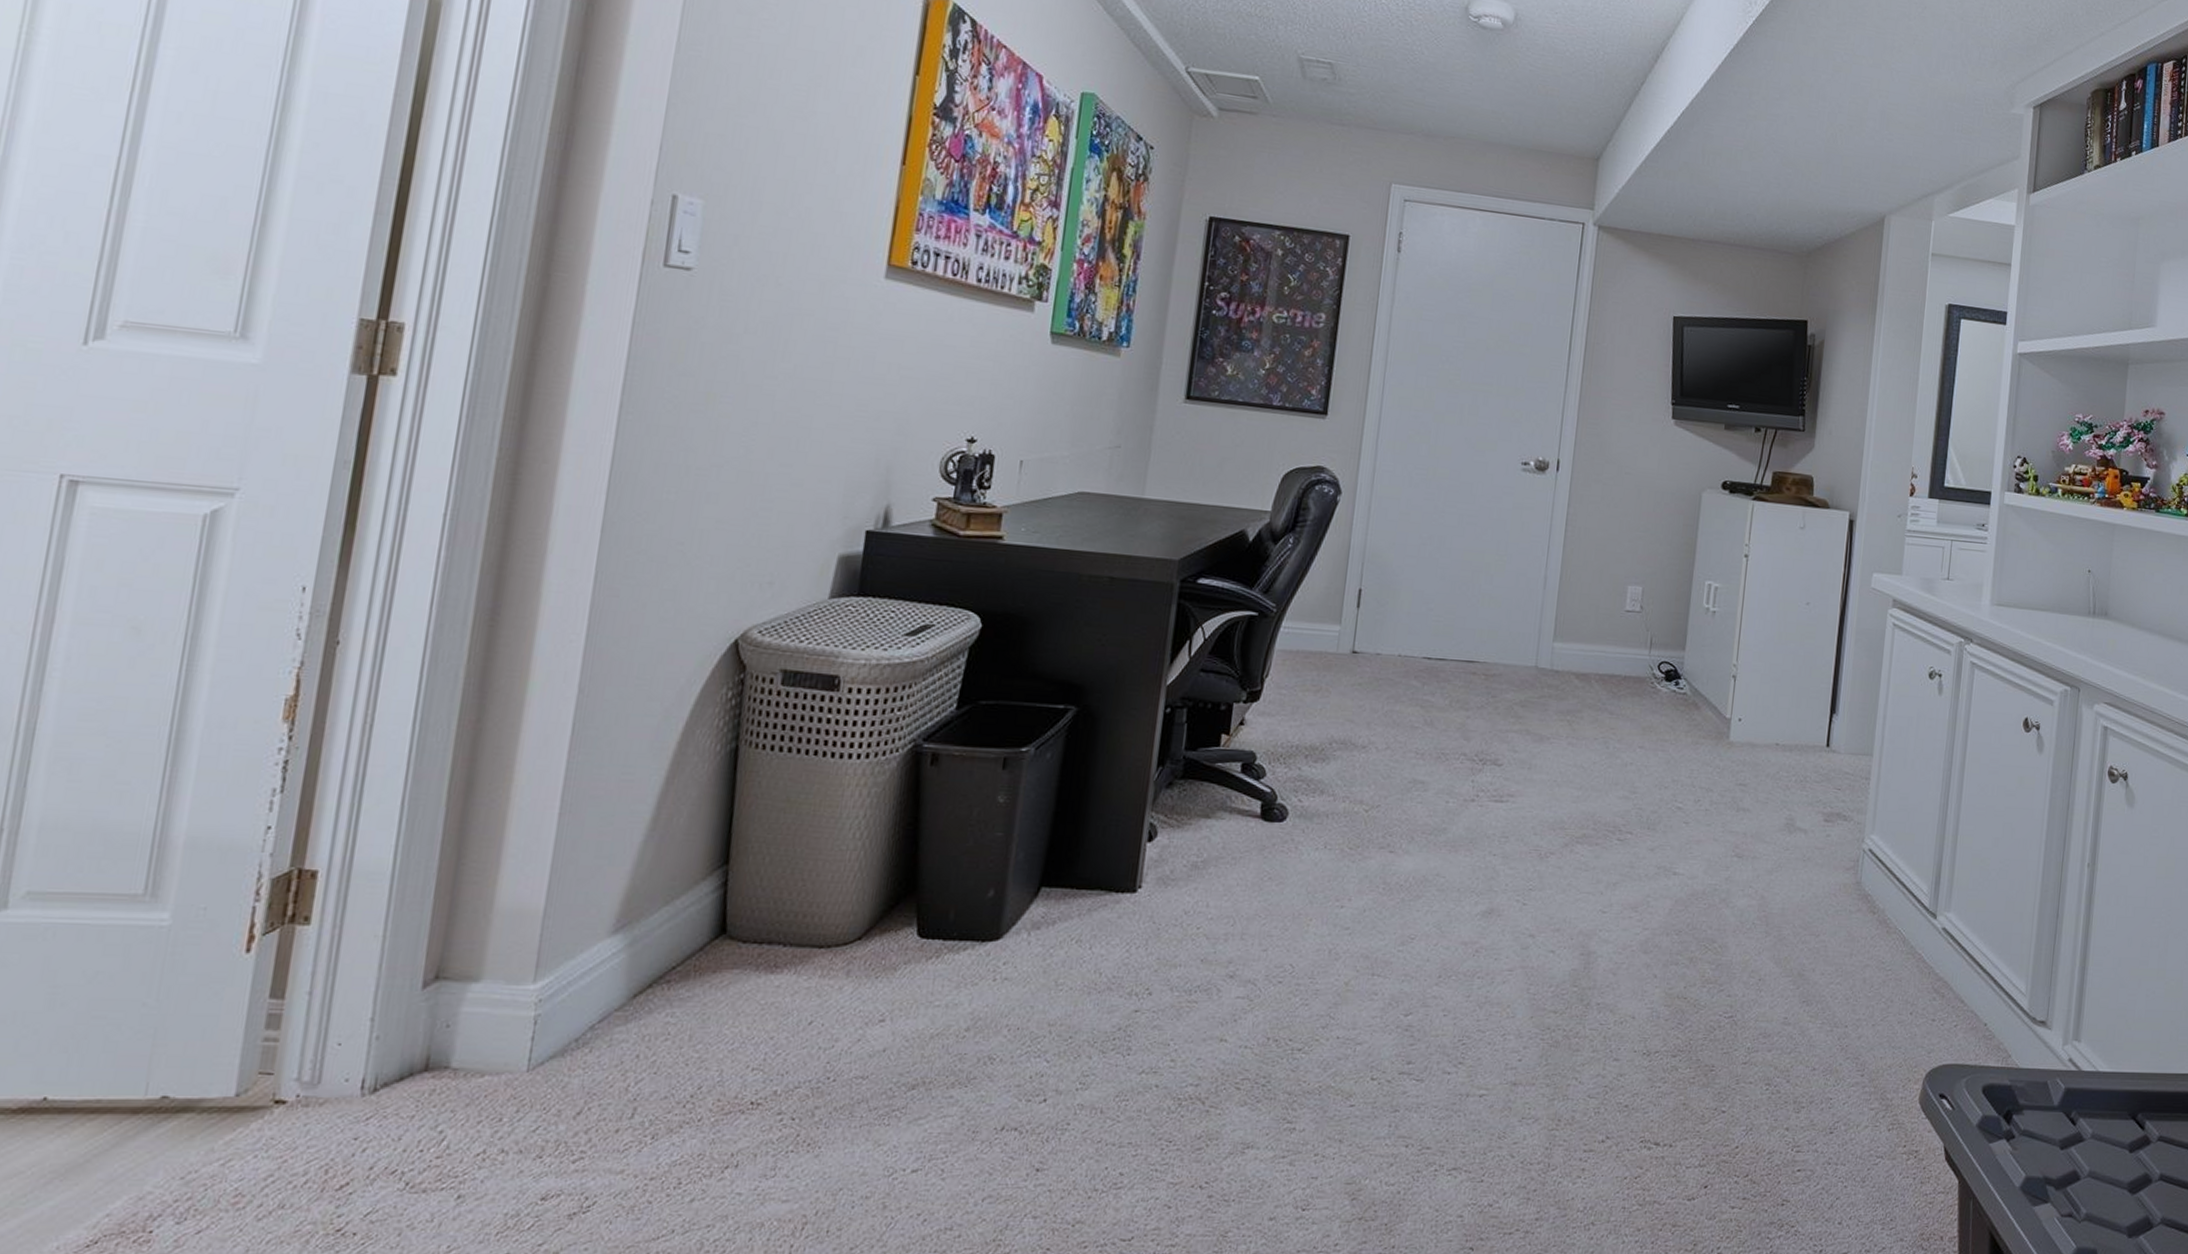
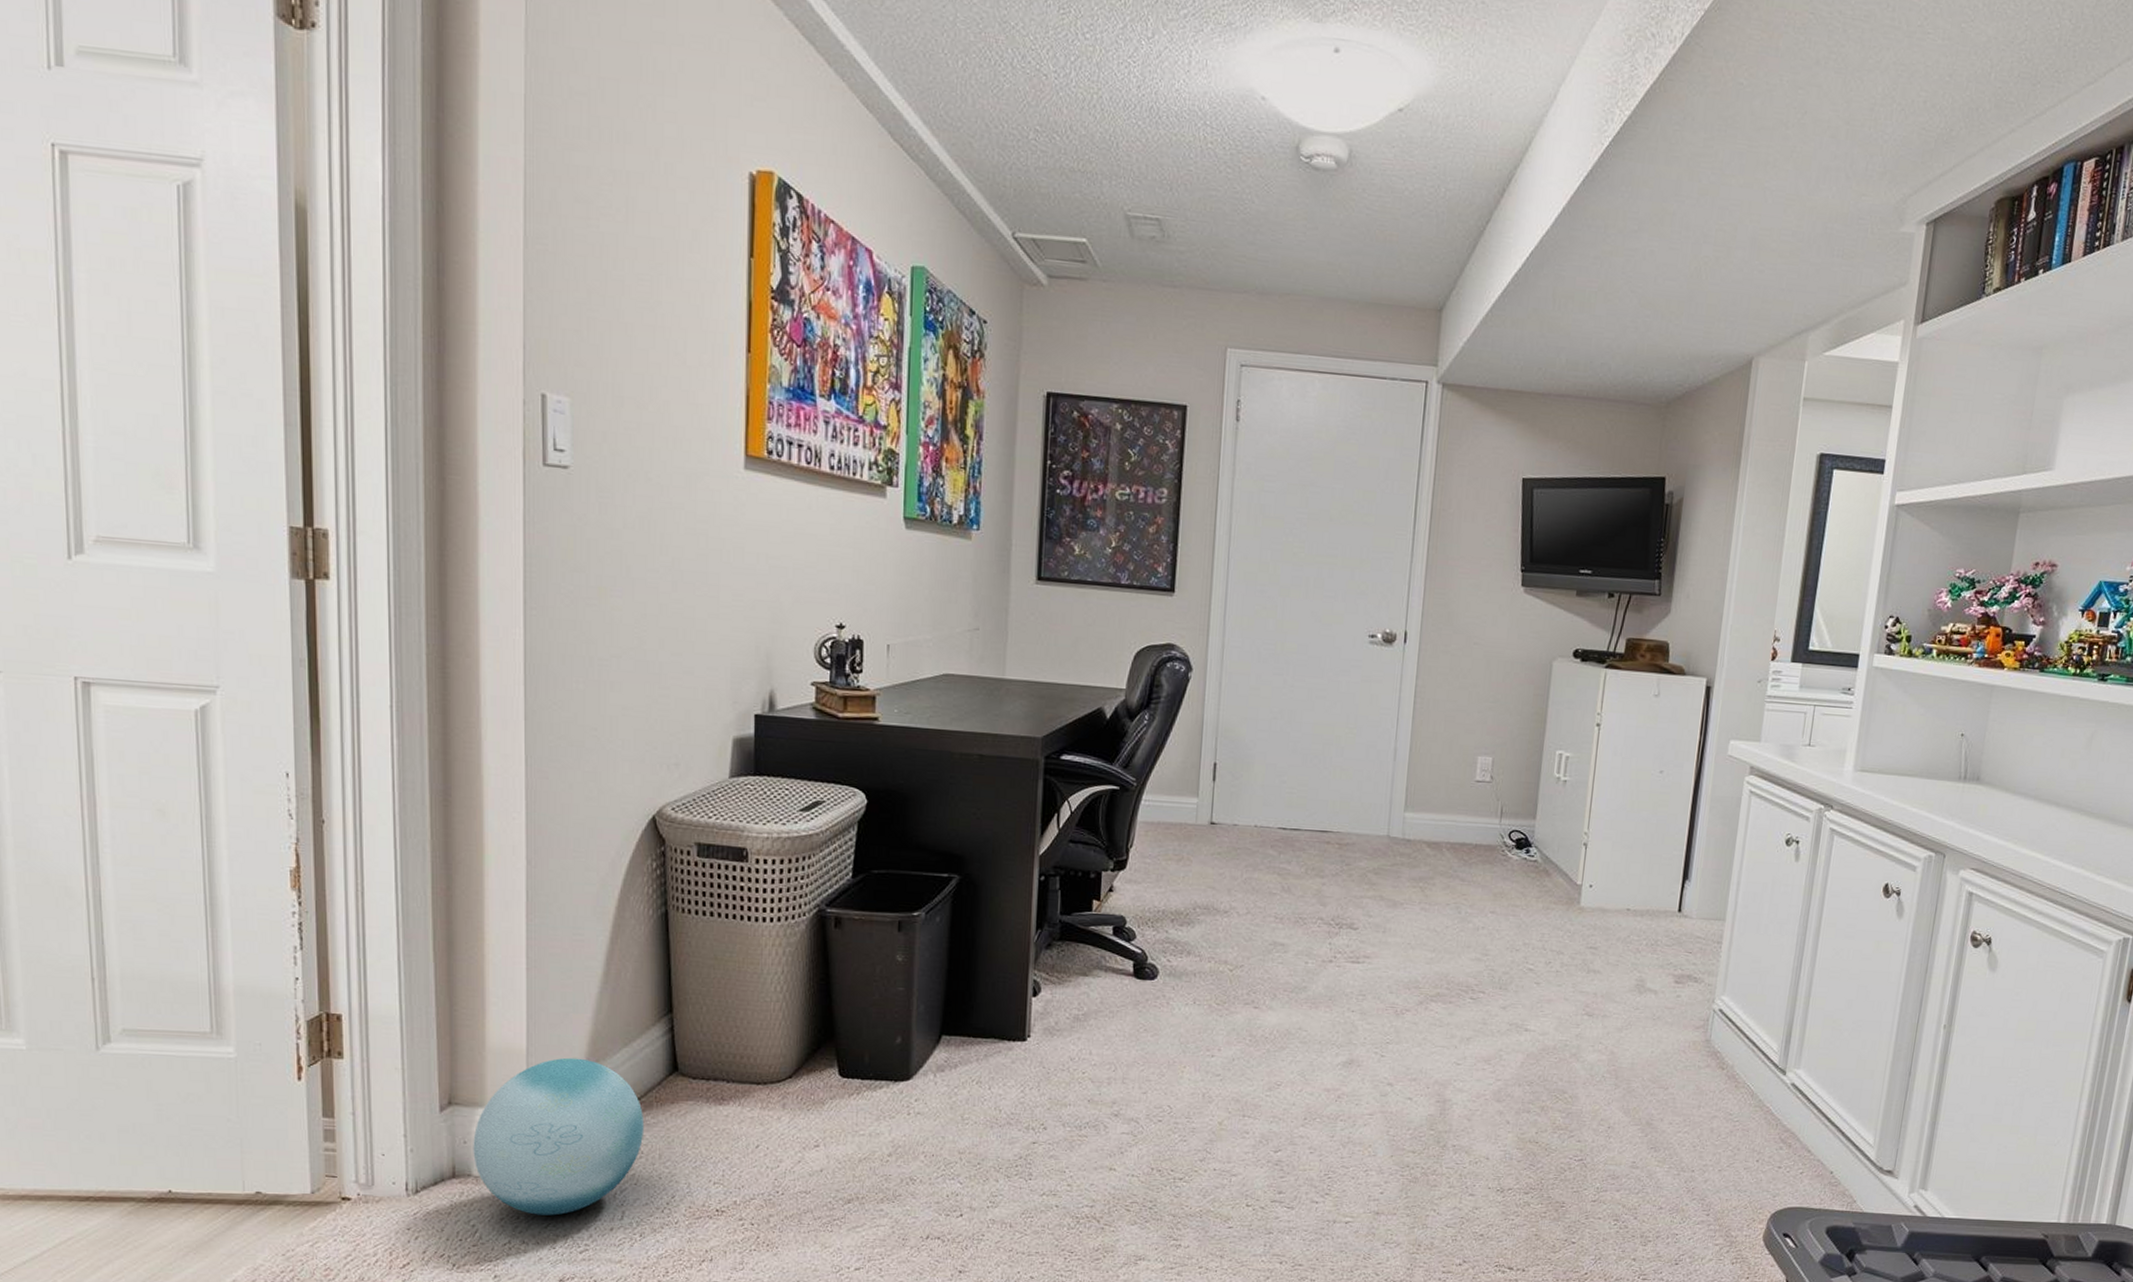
ball: none [455,919,677,1116] -> present [473,1057,645,1216]

